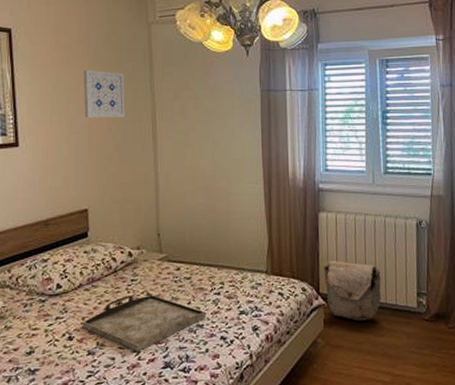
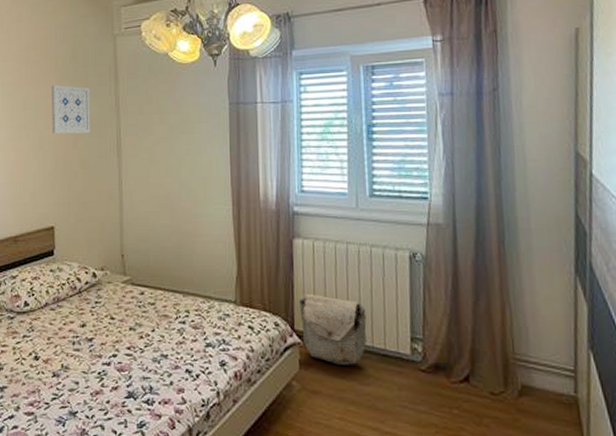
serving tray: present [82,294,207,351] -> none [48,318,171,378]

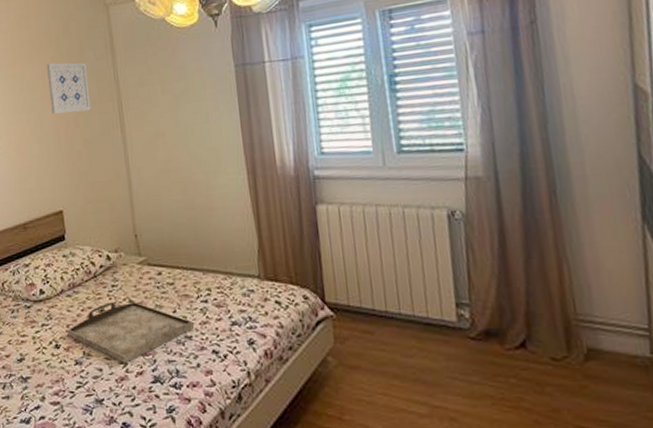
serving tray: none [48,318,171,378] -> present [67,301,195,363]
bag: present [299,293,368,365] -> none [328,262,407,337]

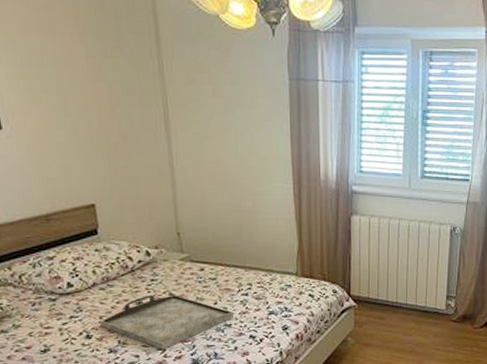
wall art: present [45,62,91,114] -> none [72,40,130,101]

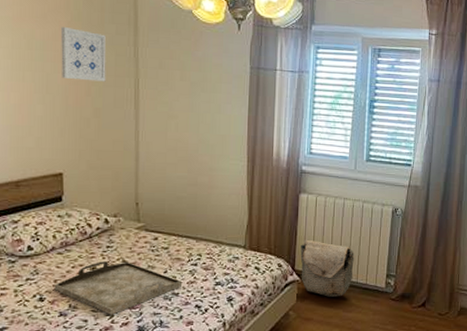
wall art: none [72,40,130,101] -> present [60,27,106,82]
bag: none [355,263,412,321] -> present [300,239,354,297]

